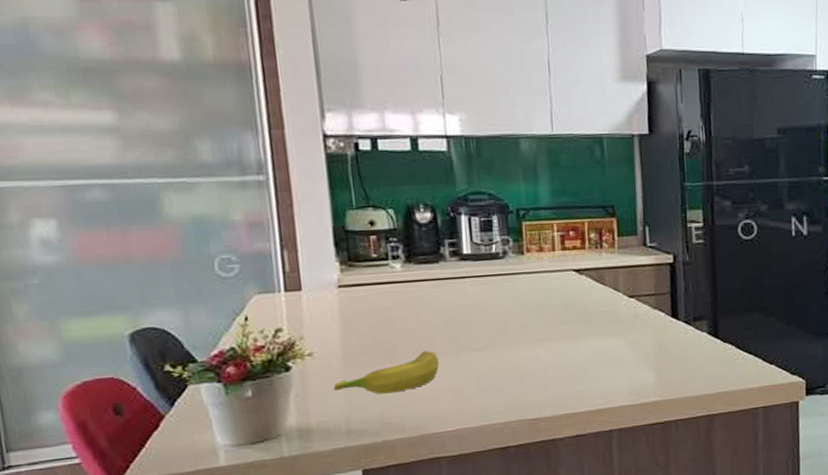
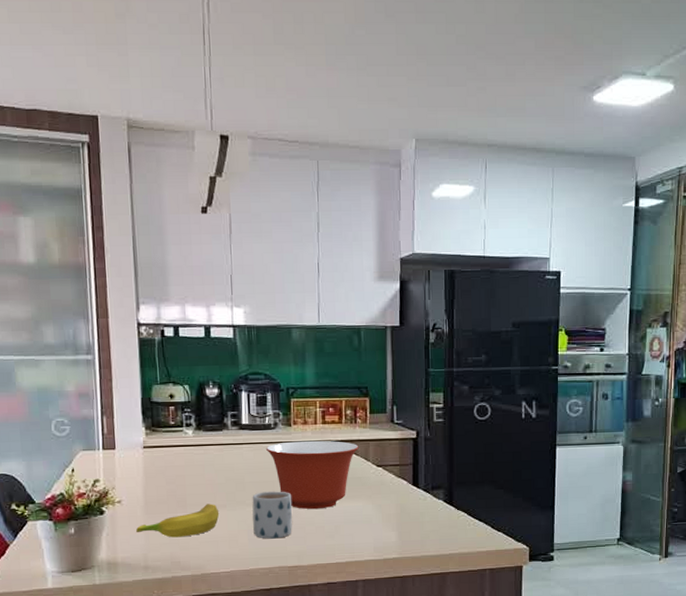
mug: none [479,331,531,389] -> present [252,491,292,539]
mixing bowl: none [493,269,607,352] -> present [265,440,359,510]

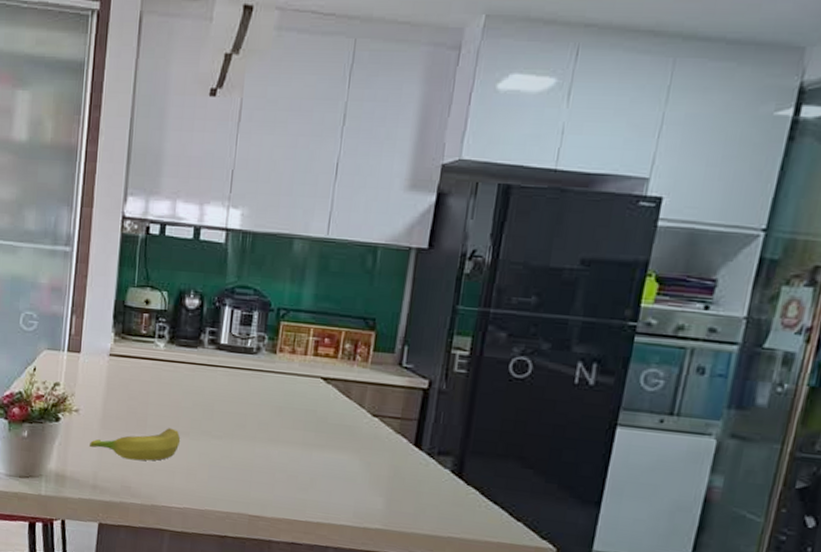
mug: present [252,491,292,539] -> none [215,424,265,481]
mixing bowl: present [265,440,359,510] -> none [242,371,354,456]

